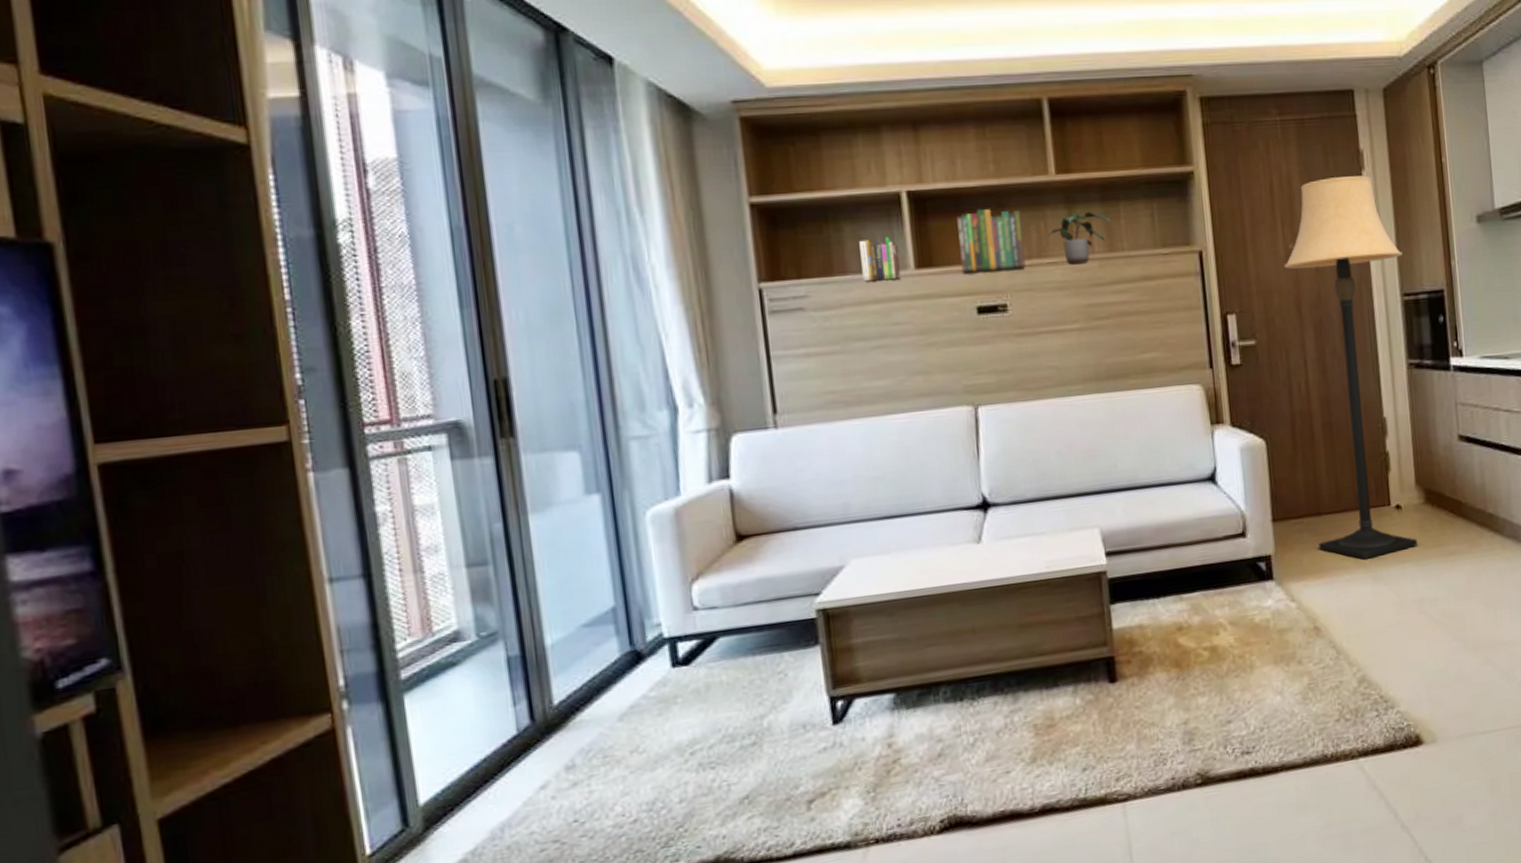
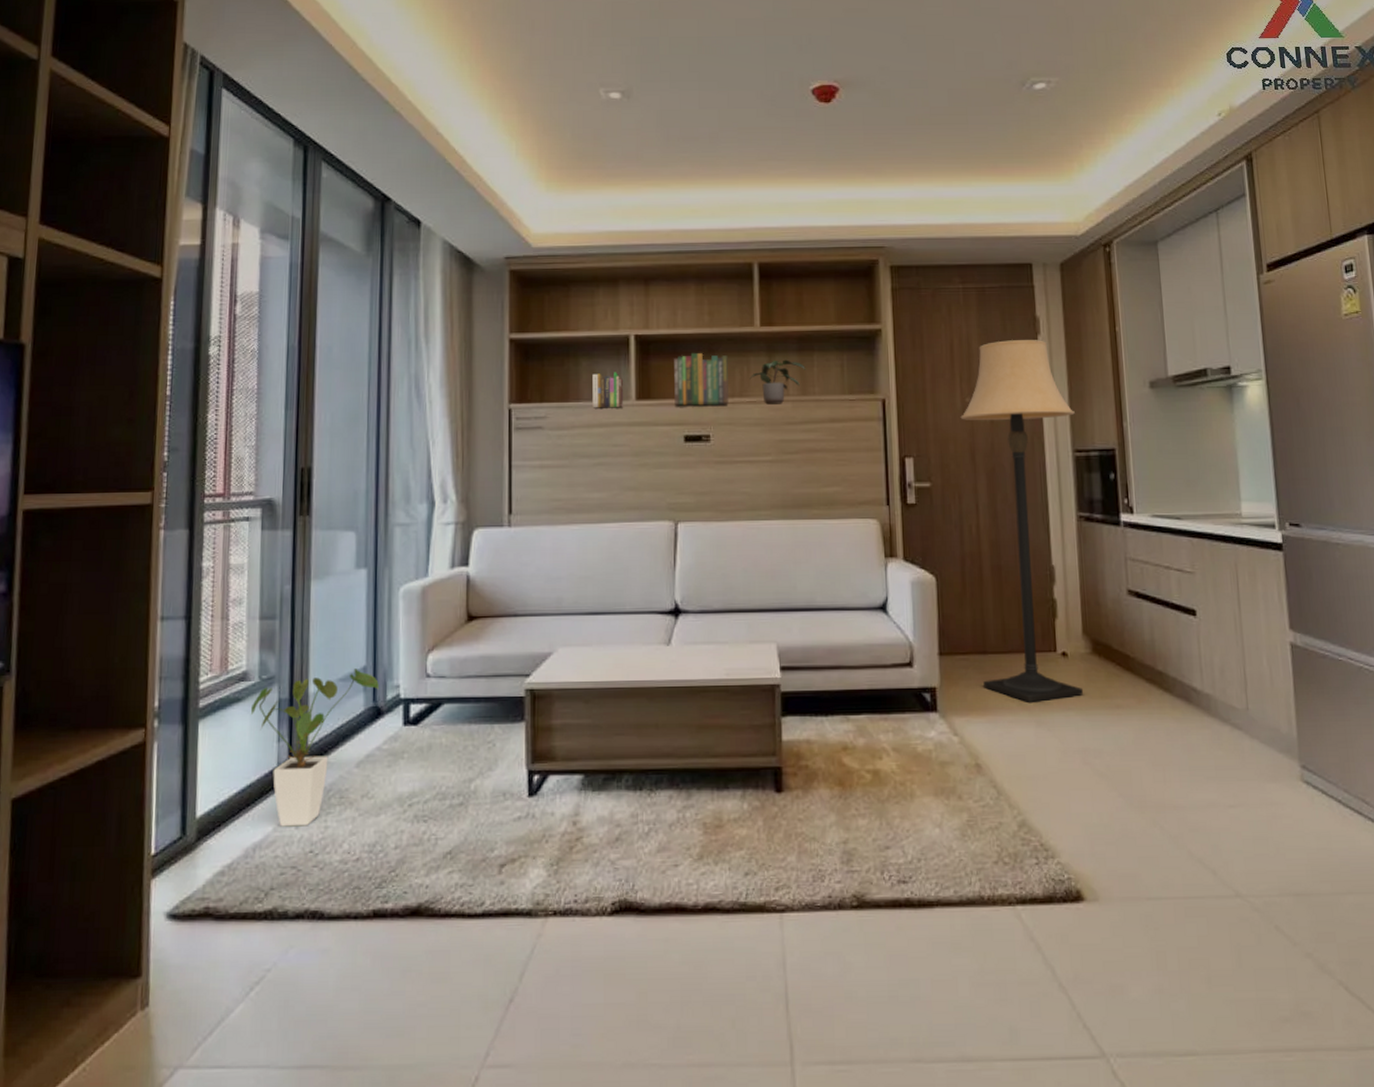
house plant: none [471,610,635,800] -> present [250,668,379,827]

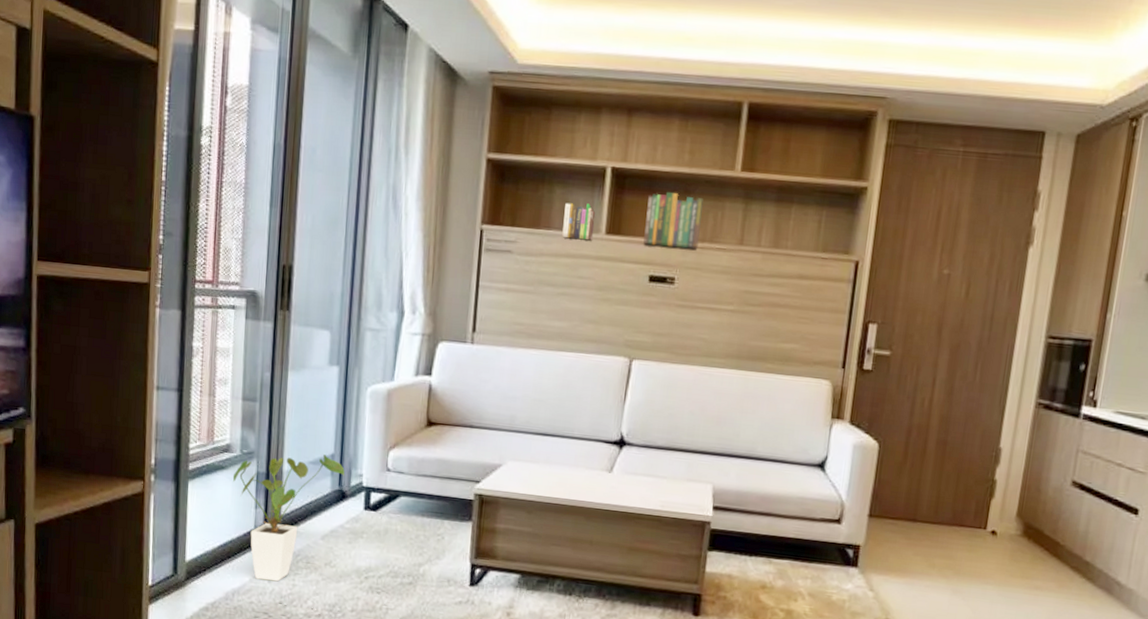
potted plant: present [749,359,806,406] -> none [722,208,782,255]
lamp: present [960,340,1084,702] -> none [907,213,1057,573]

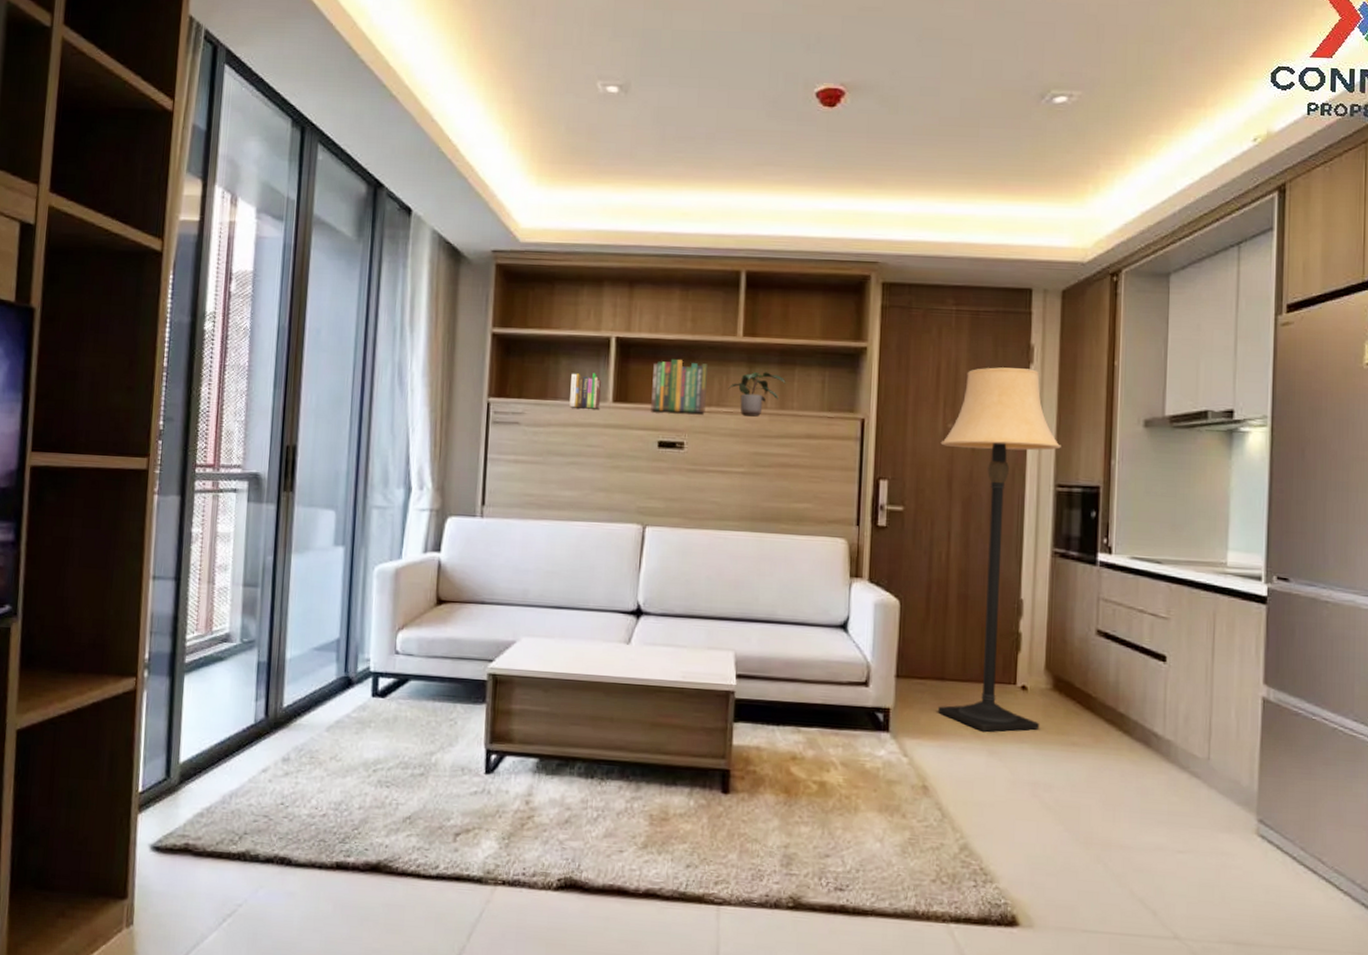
house plant: present [232,455,345,582] -> none [231,640,351,780]
potted plant: none [722,208,782,255] -> present [728,371,786,418]
lamp: none [907,213,1057,573] -> present [938,367,1061,732]

